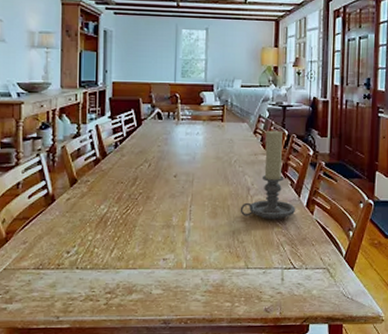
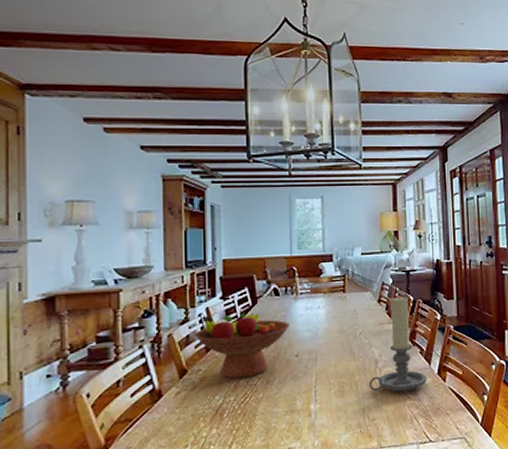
fruit bowl: none [85,131,170,192] -> present [194,312,290,379]

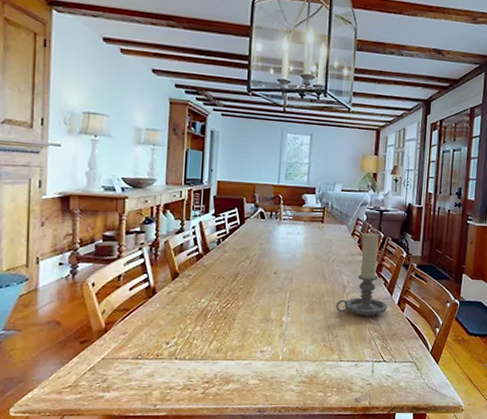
fruit bowl: present [194,312,290,379] -> none [187,229,271,287]

